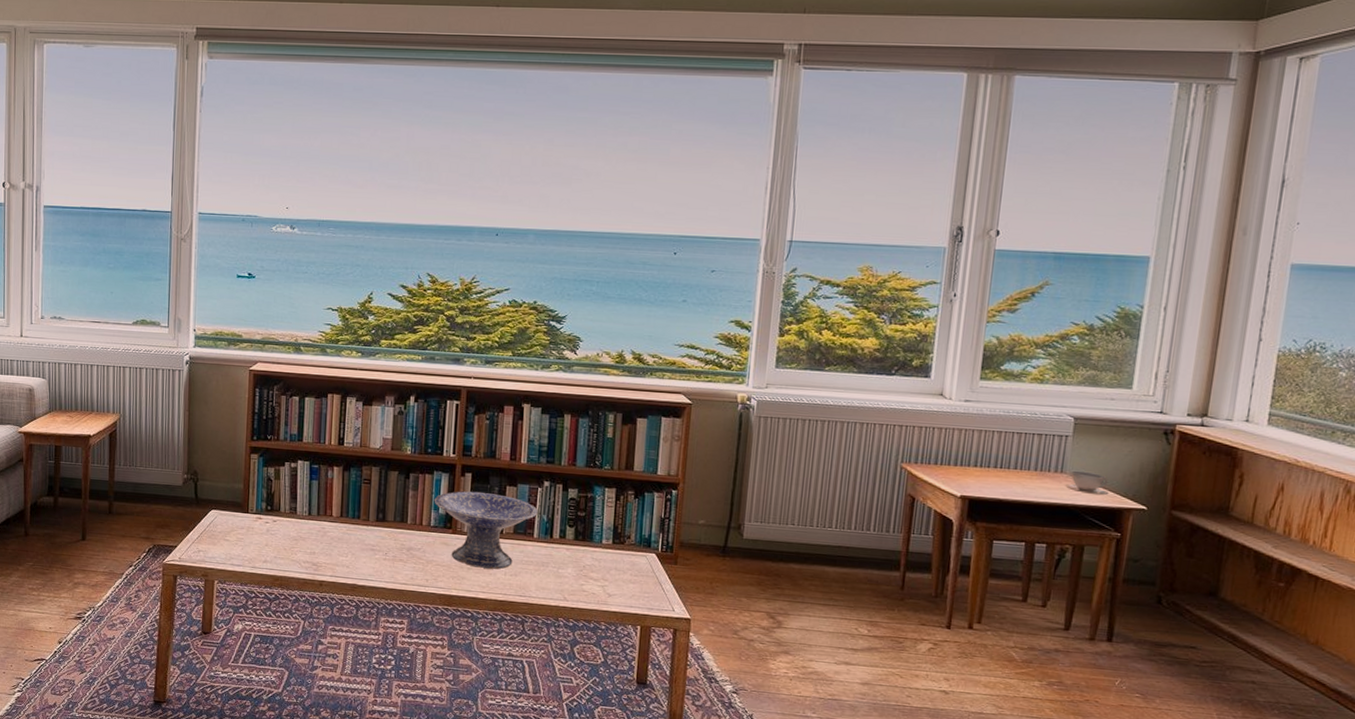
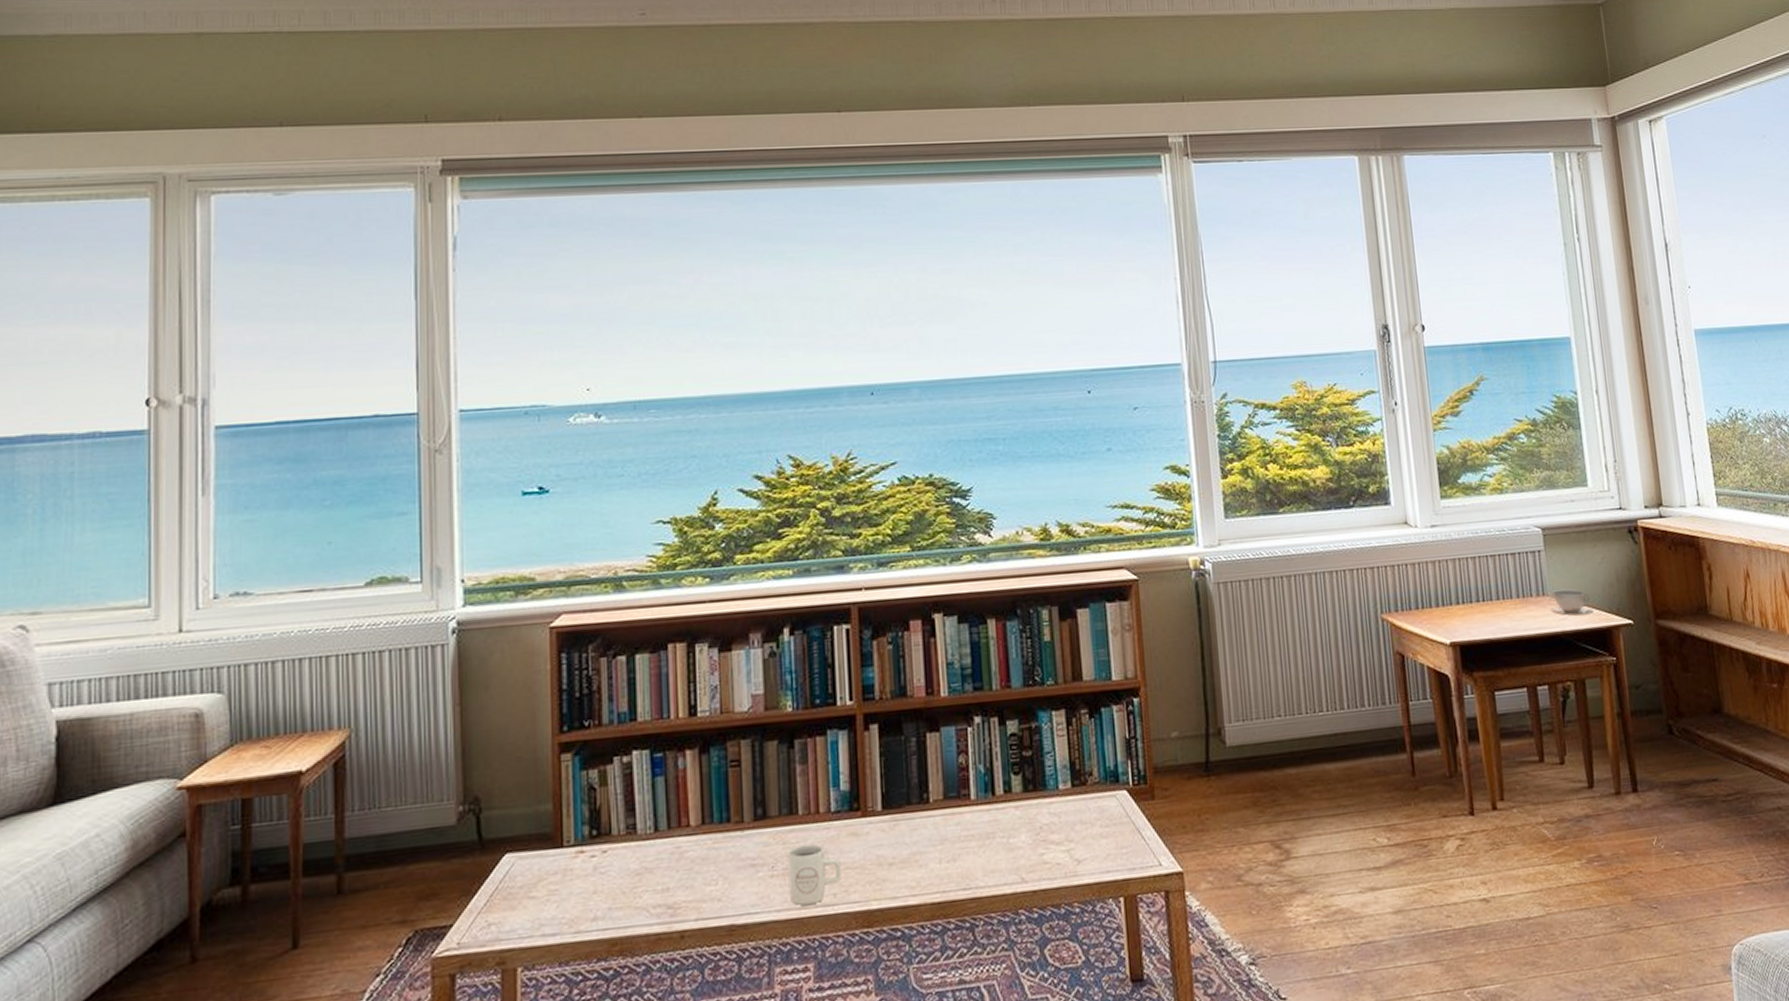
mug: none [395,543,434,583] -> present [787,844,841,906]
decorative bowl: present [434,491,538,569] -> none [831,747,972,861]

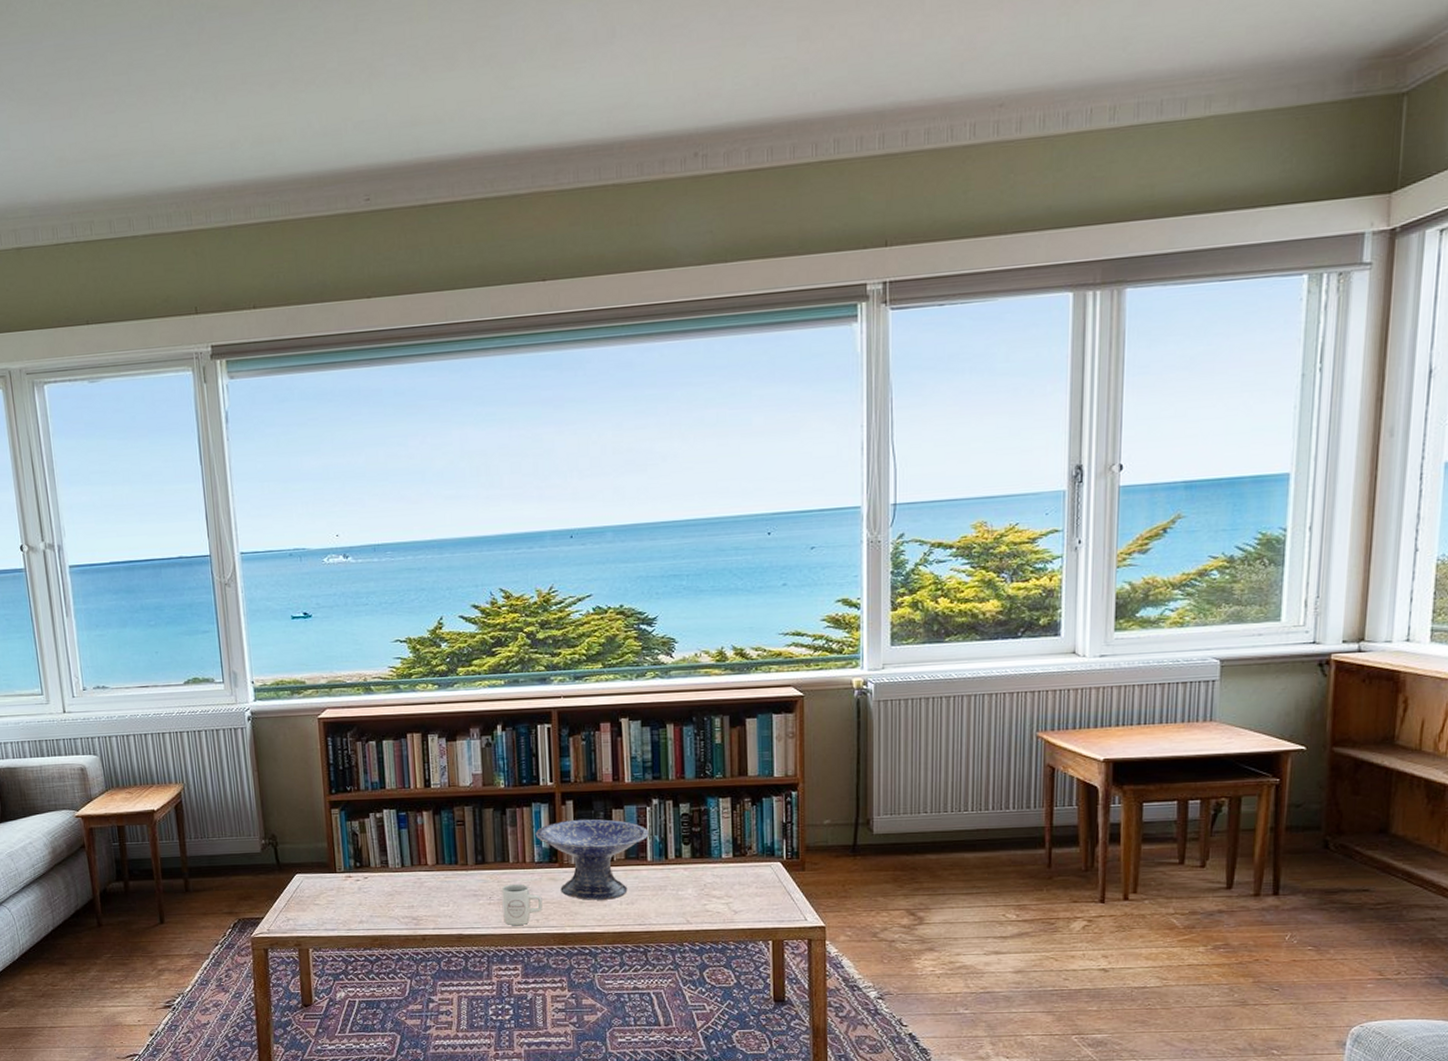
decorative bowl: none [831,747,972,861] -> present [535,819,649,900]
teacup: present [1550,589,1593,617] -> none [1216,716,1263,741]

